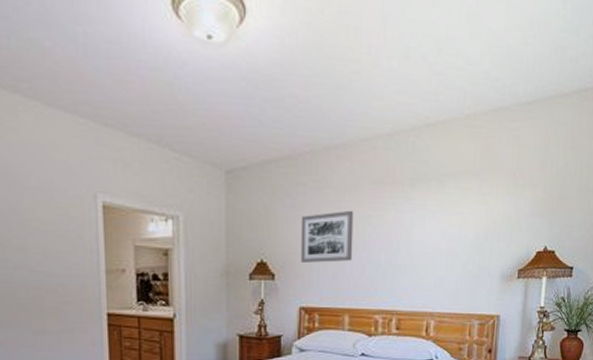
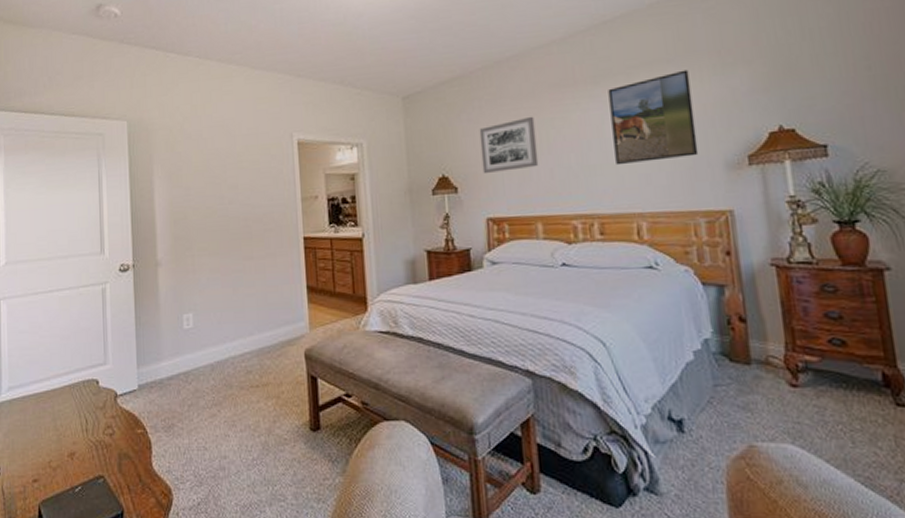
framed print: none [418,185,488,268] -> present [608,69,699,166]

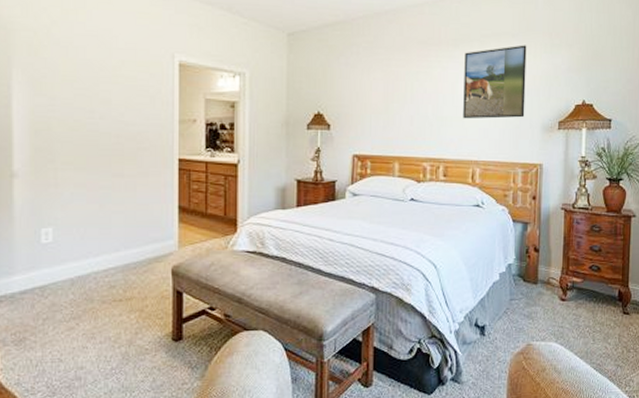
wall art: present [479,116,539,174] -> none [354,67,403,115]

